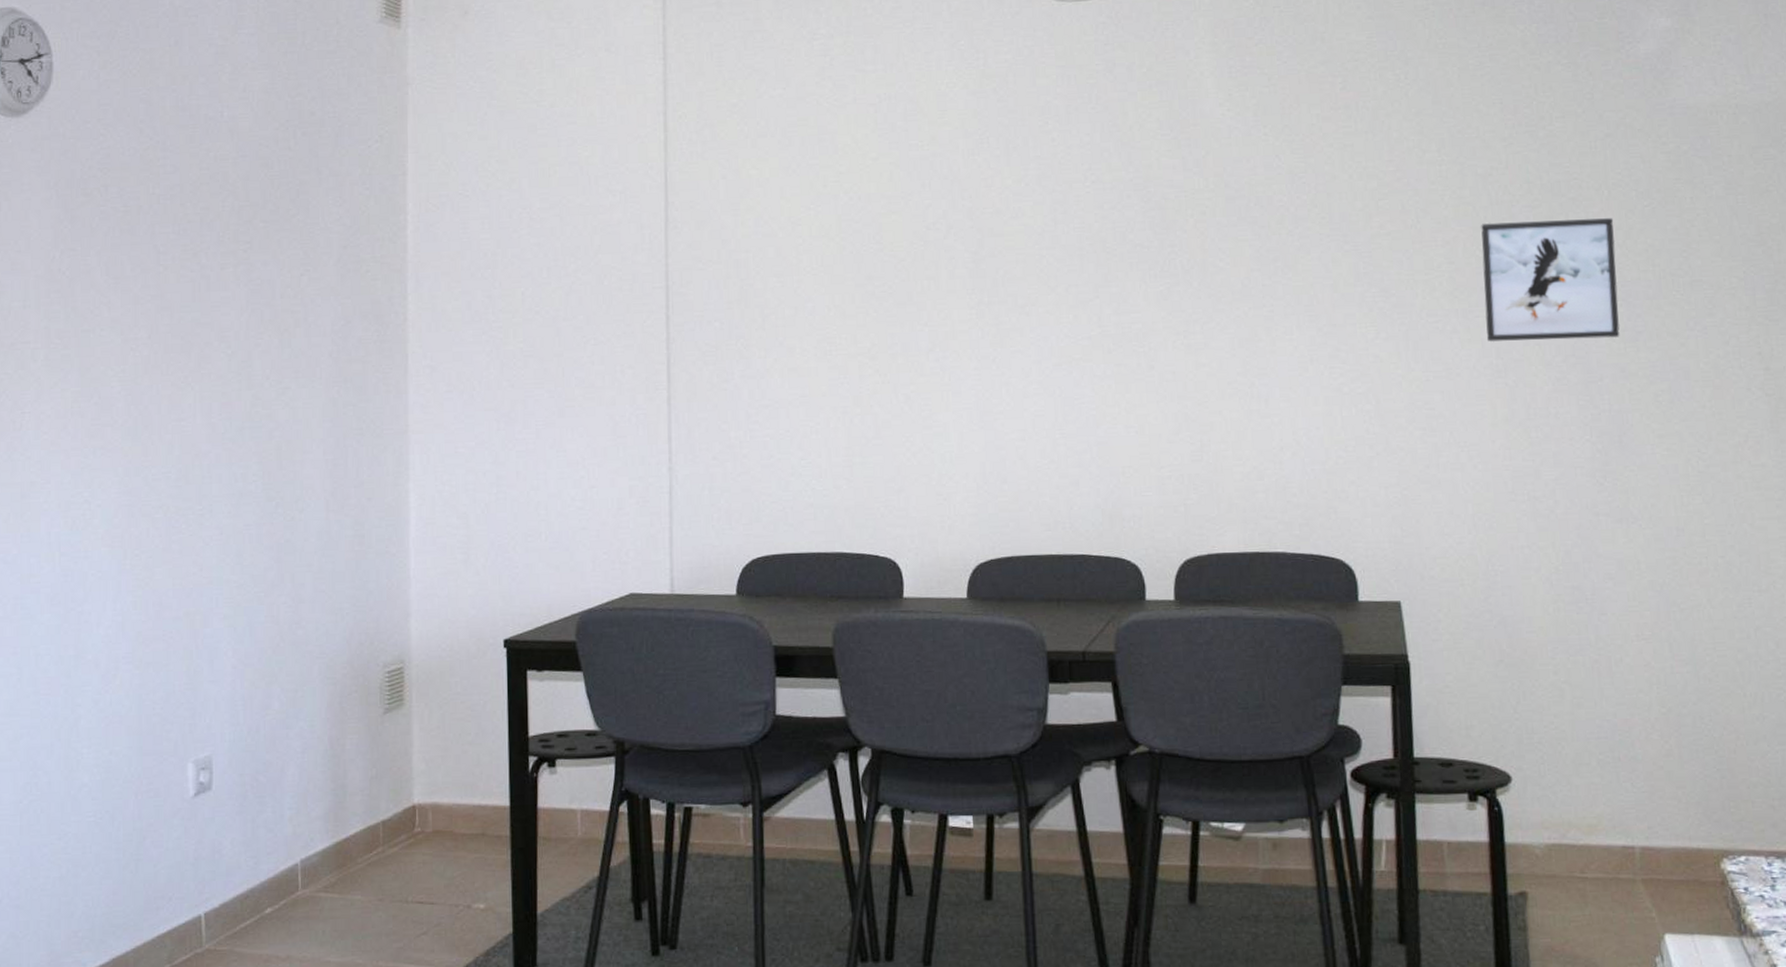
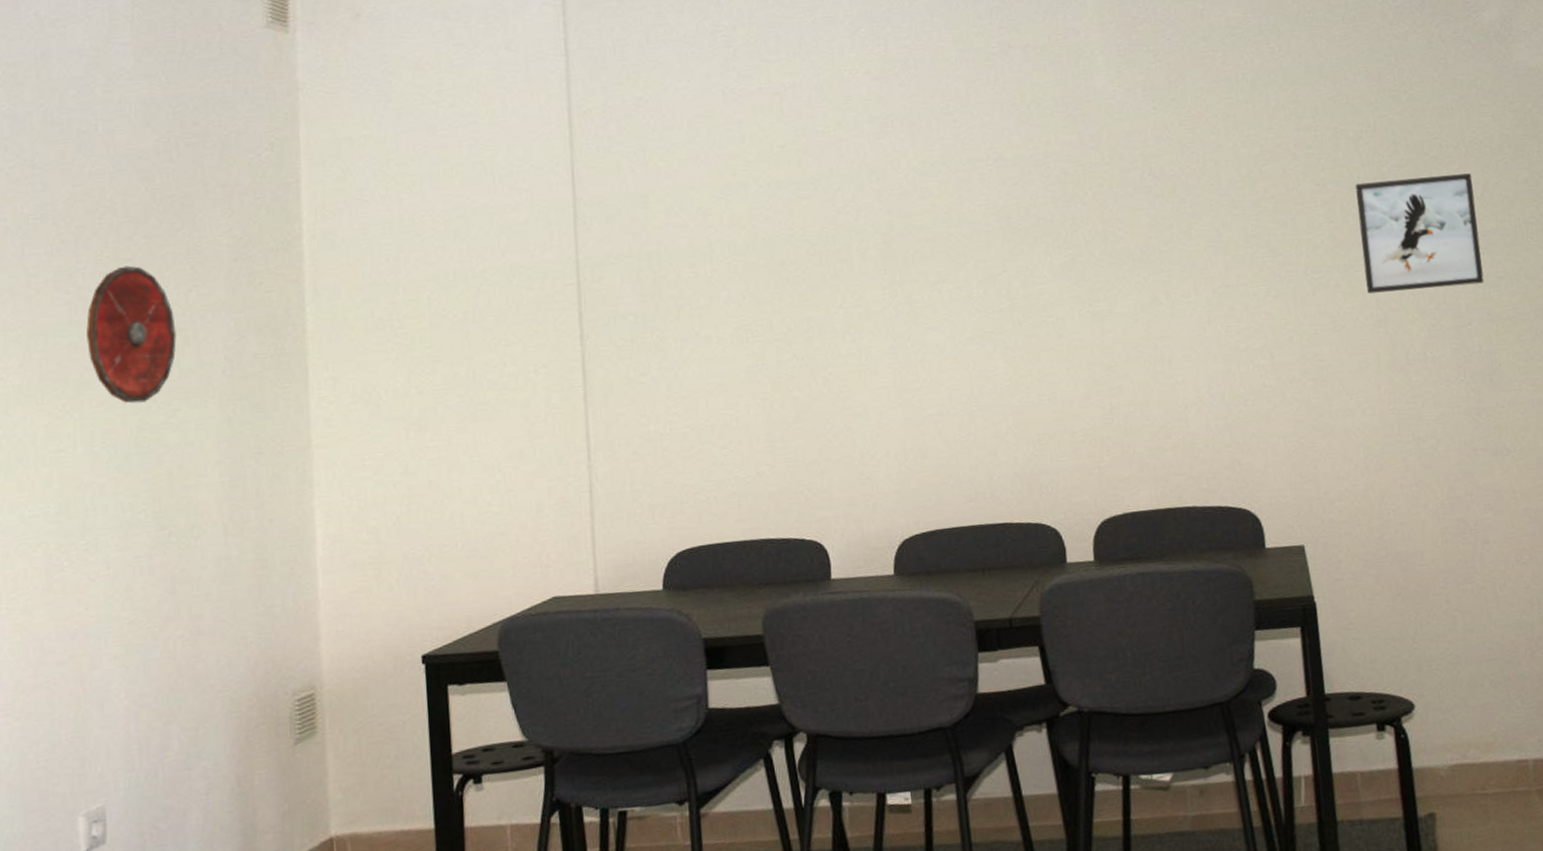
round shield: none [208,248,288,380] -> present [86,265,176,404]

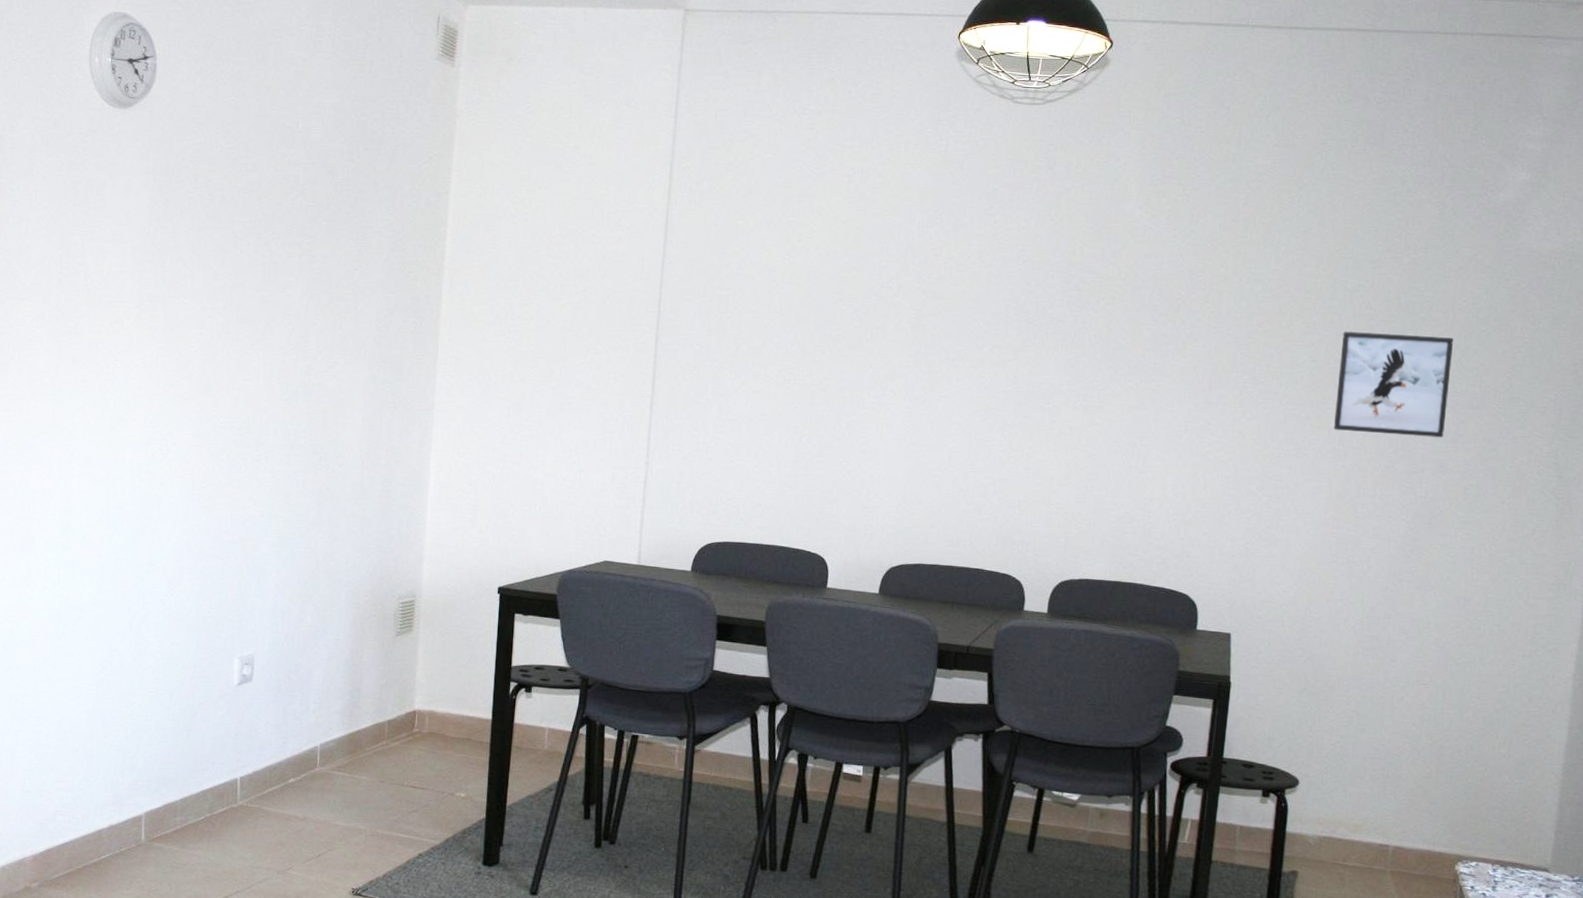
round shield: present [86,265,176,404] -> none [274,241,342,353]

